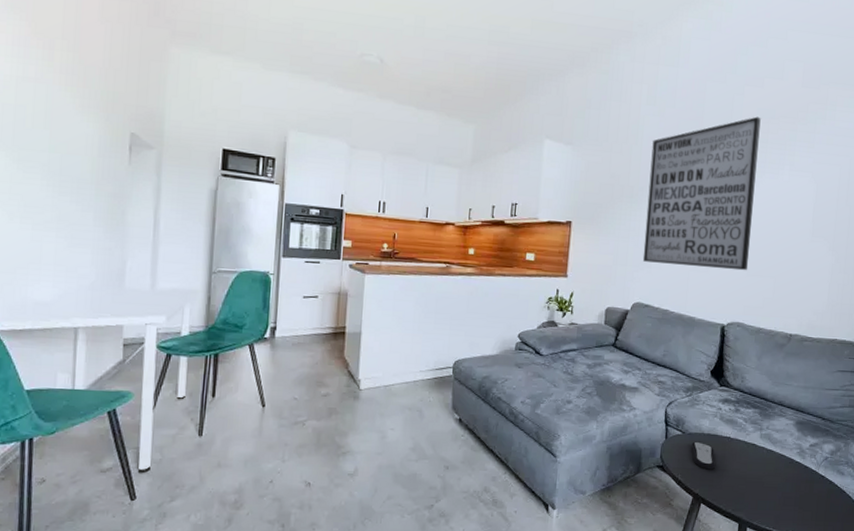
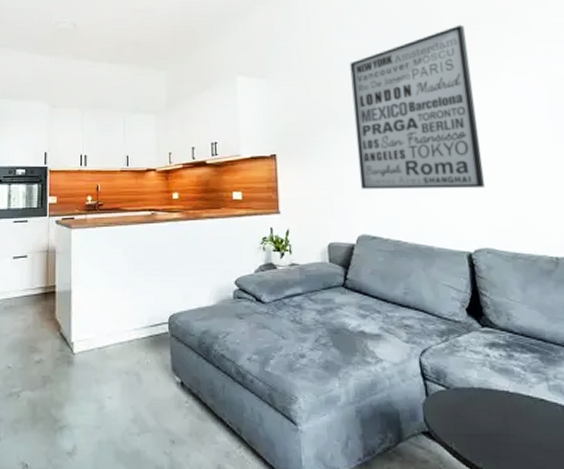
remote control: present [691,441,716,470] -> none [460,398,498,435]

